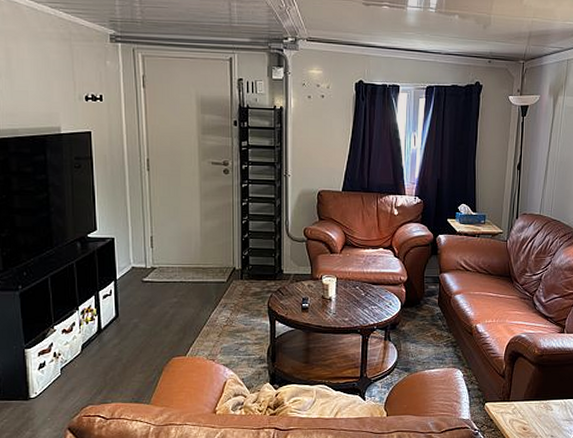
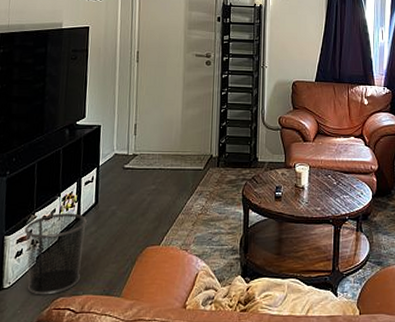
waste bin: none [45,326,109,404] -> present [24,213,87,295]

